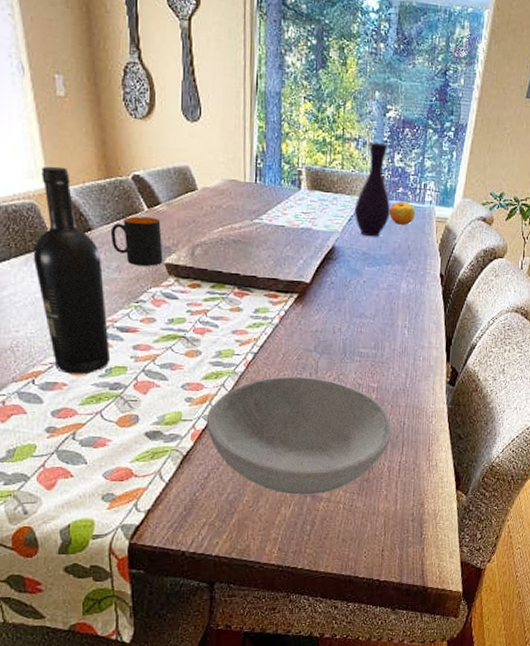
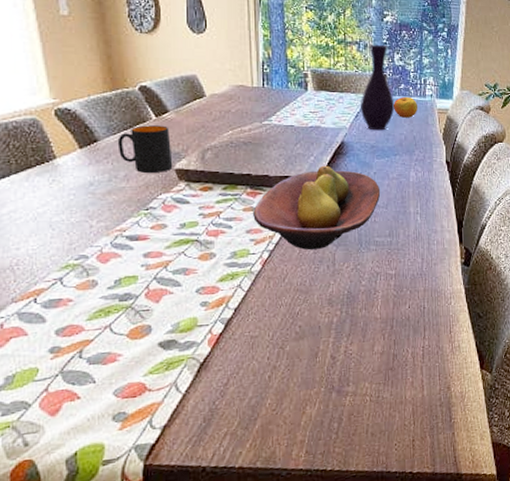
wine bottle: present [33,166,111,375] -> none [35,82,120,289]
bowl: present [207,376,392,495] -> none [224,270,413,392]
fruit bowl: none [239,270,369,356] -> present [253,165,381,250]

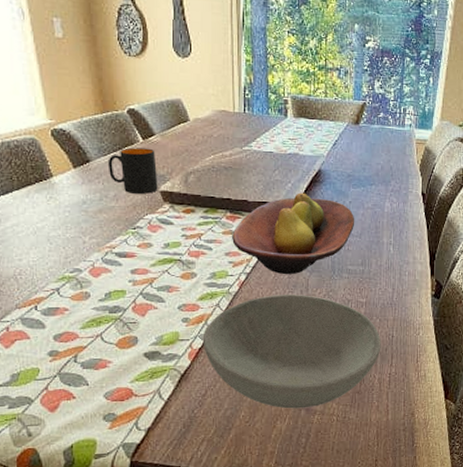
bowl: none [224,270,413,392] -> present [204,295,381,409]
vase: present [360,45,395,131] -> none [338,72,373,160]
apple: present [393,96,418,118] -> none [372,125,397,148]

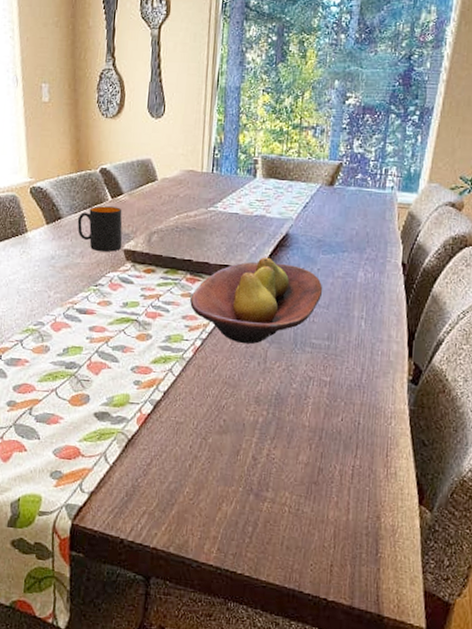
bowl: present [204,295,381,409] -> none [153,364,345,493]

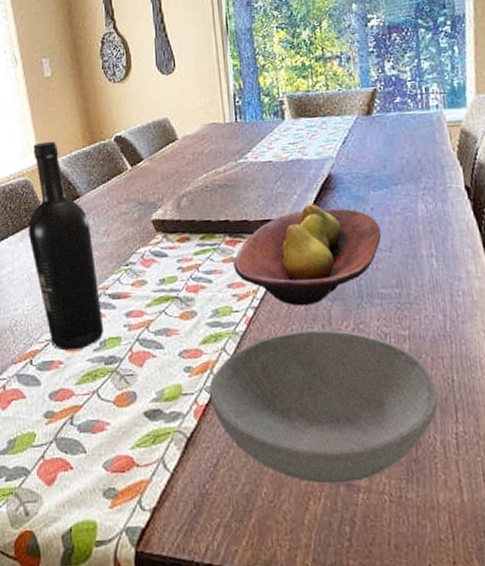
wine bottle: none [10,162,69,353] -> present [28,141,104,351]
mug: present [77,206,123,252] -> none [97,175,150,227]
bowl: none [153,364,345,493] -> present [210,330,439,484]

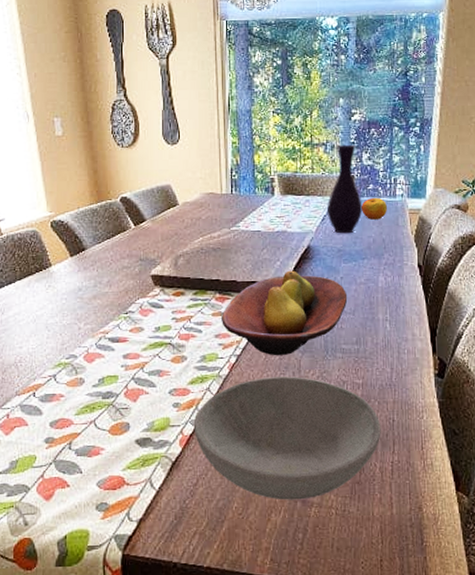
wine bottle: present [28,141,104,351] -> none [35,196,103,386]
vase: none [347,54,391,157] -> present [326,145,363,234]
apple: none [388,111,421,138] -> present [361,197,388,220]

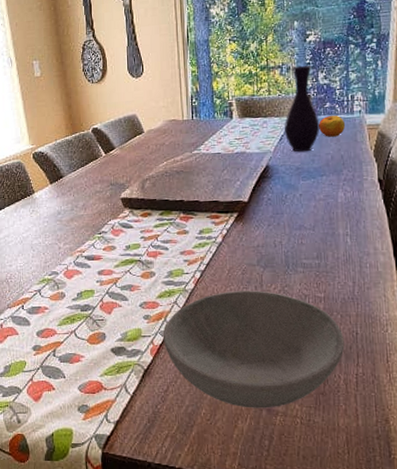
fruit bowl: present [221,270,348,356] -> none [186,189,307,271]

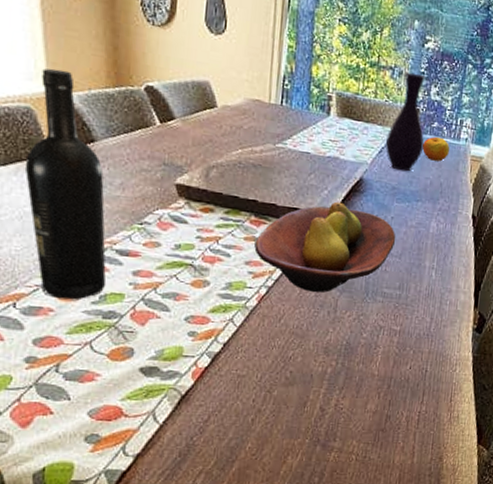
wine bottle: none [20,130,81,299] -> present [24,68,107,300]
bowl: present [163,290,345,408] -> none [210,313,413,444]
fruit bowl: none [186,189,307,271] -> present [254,201,396,293]

